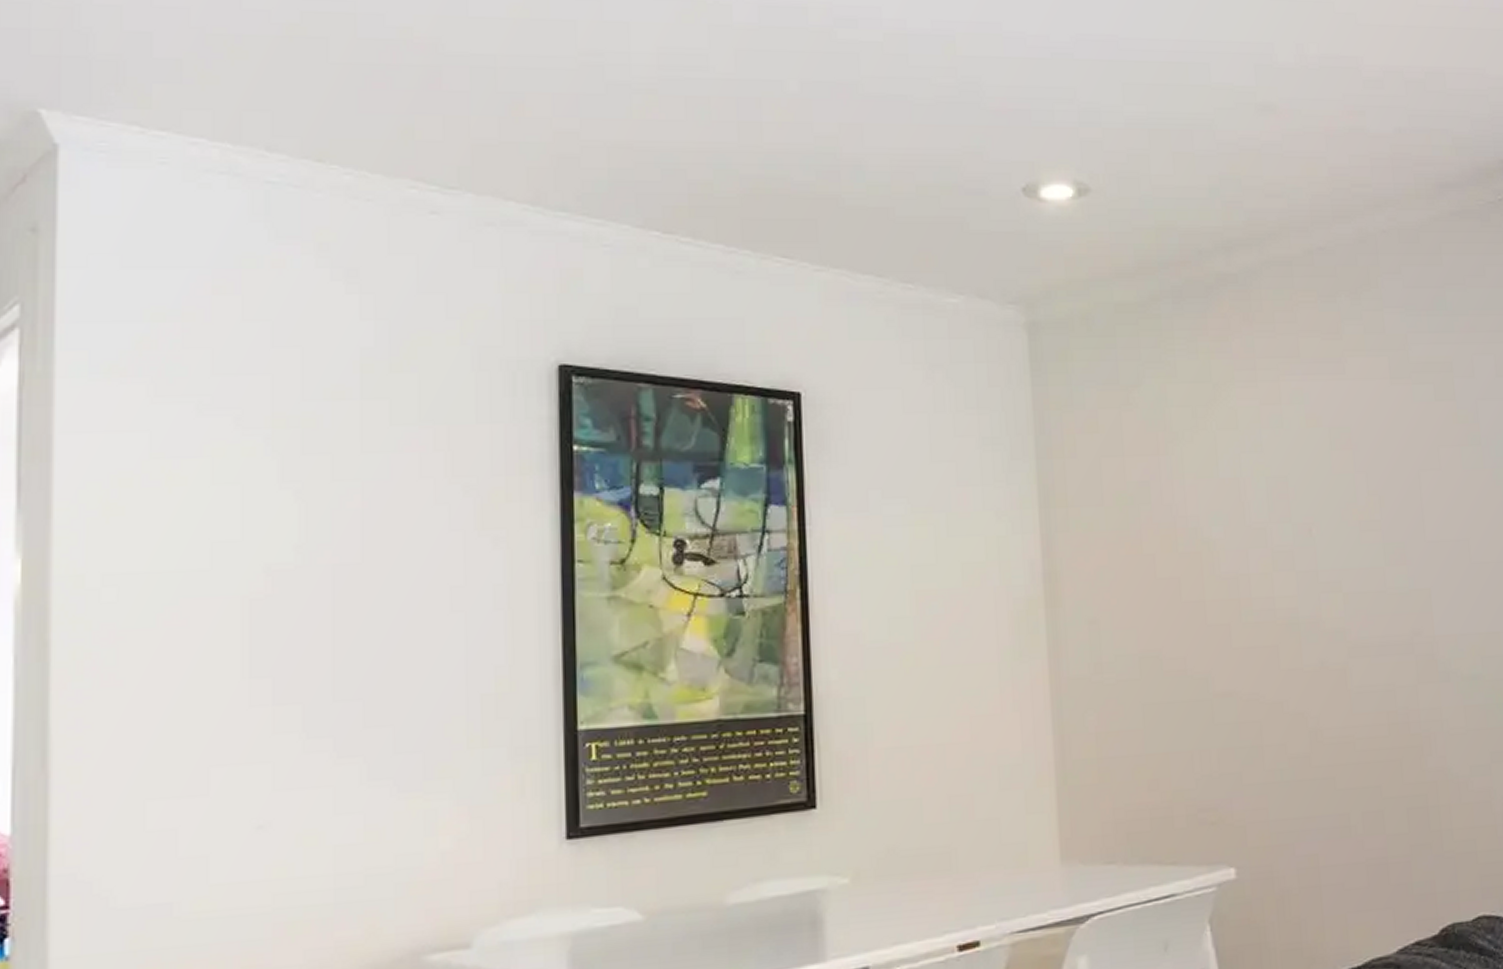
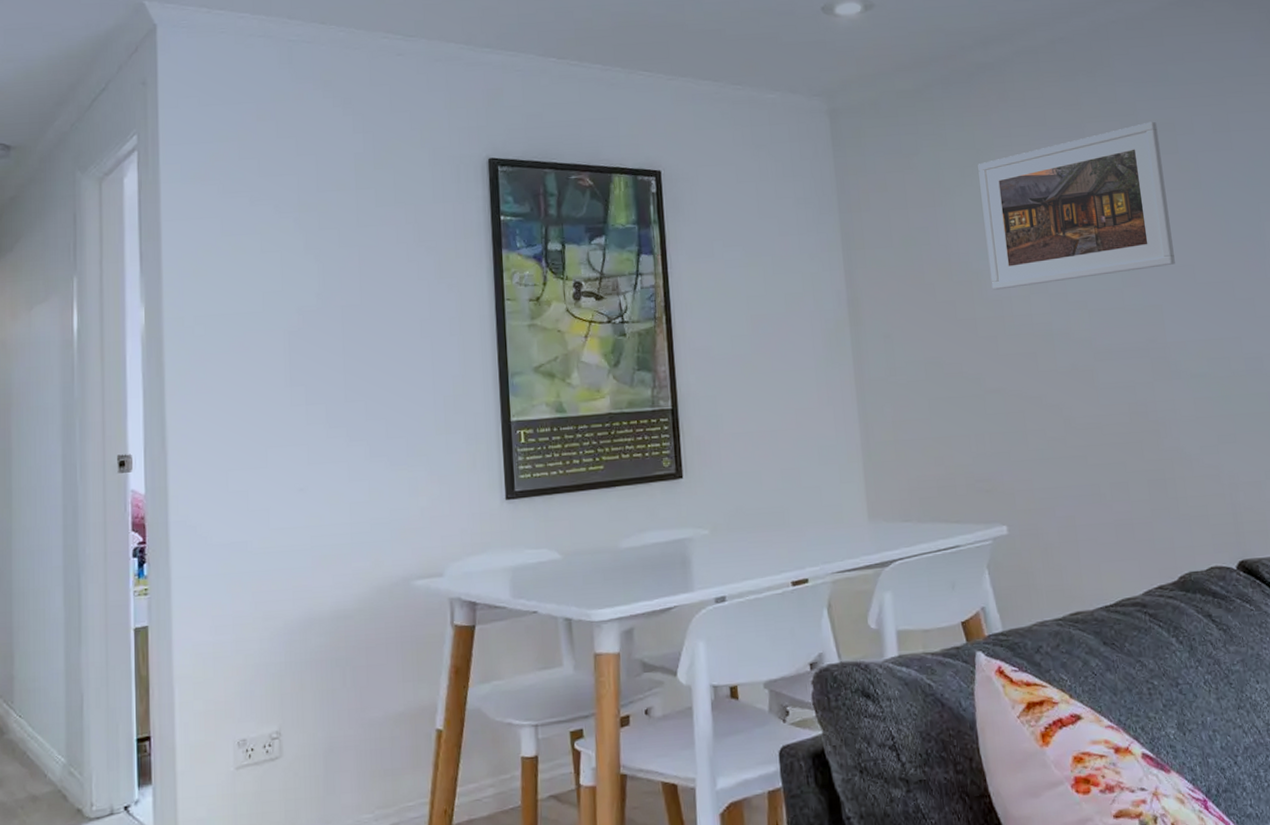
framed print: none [1214,359,1448,565] -> present [978,121,1175,290]

